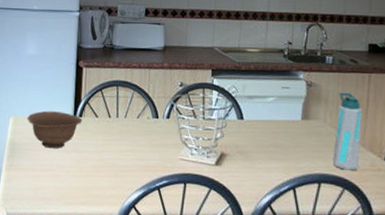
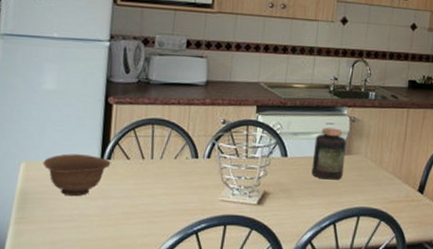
jar: none [268,91,304,145] -> present [311,127,347,180]
water bottle: present [333,92,362,171] -> none [371,127,400,203]

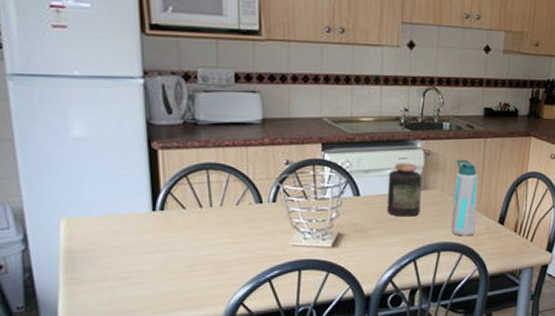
bowl: present [43,154,111,197] -> none [86,207,165,252]
water bottle: none [371,127,400,203] -> present [451,159,478,236]

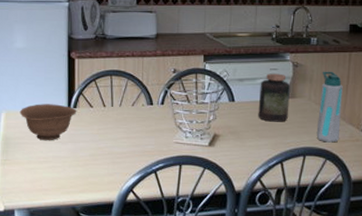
bowl: none [86,207,165,252] -> present [19,104,77,141]

